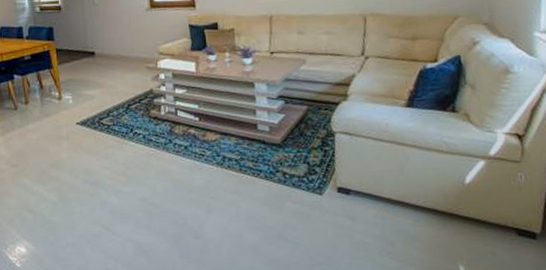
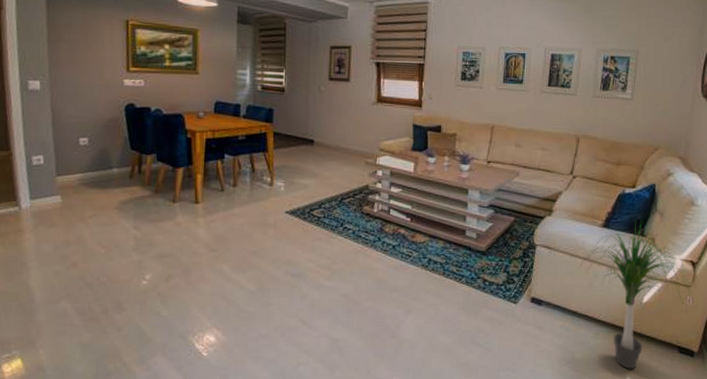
potted plant: none [386,96,525,257] -> present [579,221,694,369]

